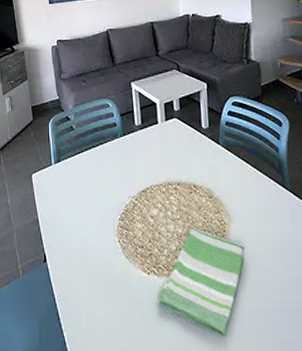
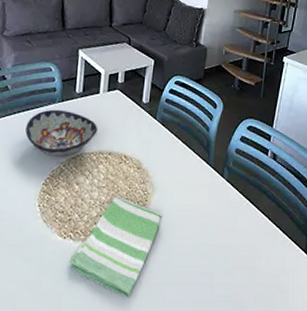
decorative bowl: none [95,143,163,191] -> present [25,109,98,157]

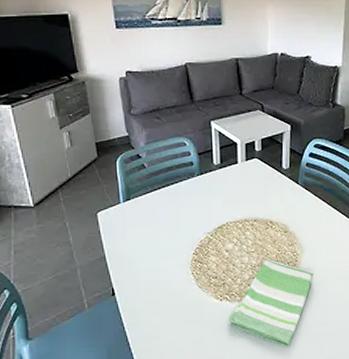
decorative bowl: present [25,109,98,157] -> none [168,182,240,228]

